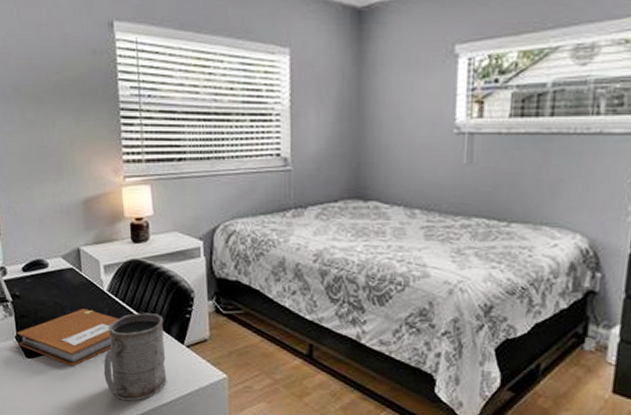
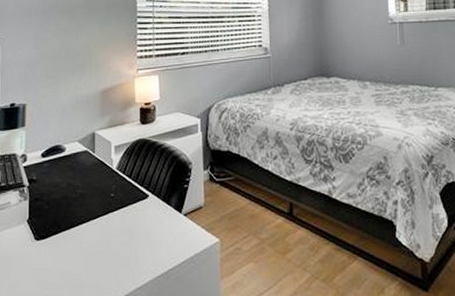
notebook: present [16,309,120,366] -> none [28,187,125,244]
mug: present [103,312,167,401] -> none [107,186,165,274]

